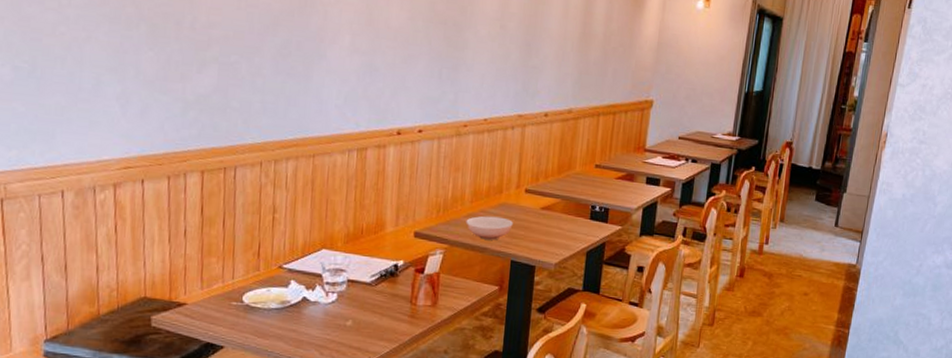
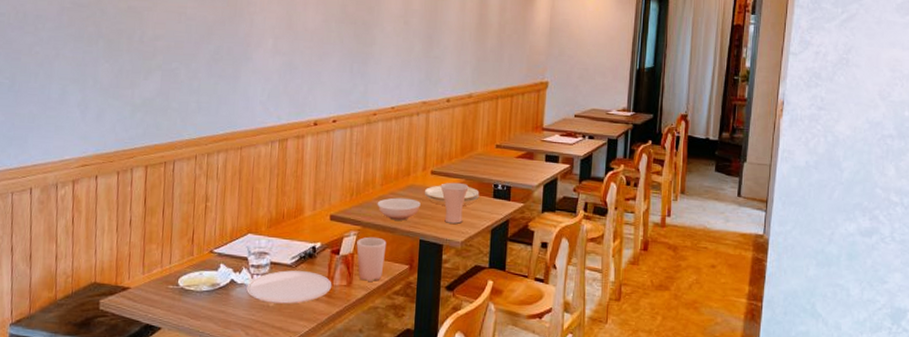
plate: none [321,289,416,324] -> present [247,270,332,304]
cup: none [442,256,476,303] -> present [356,237,387,282]
plate: none [517,204,576,226] -> present [424,185,480,205]
cup: none [534,201,565,245] -> present [440,182,469,224]

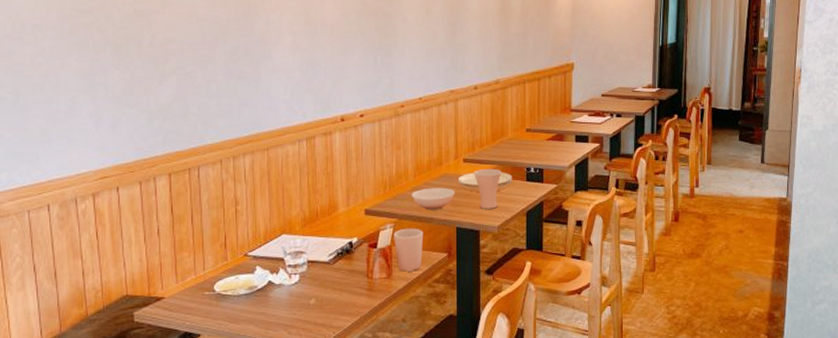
plate: present [247,270,332,304] -> none [285,267,372,301]

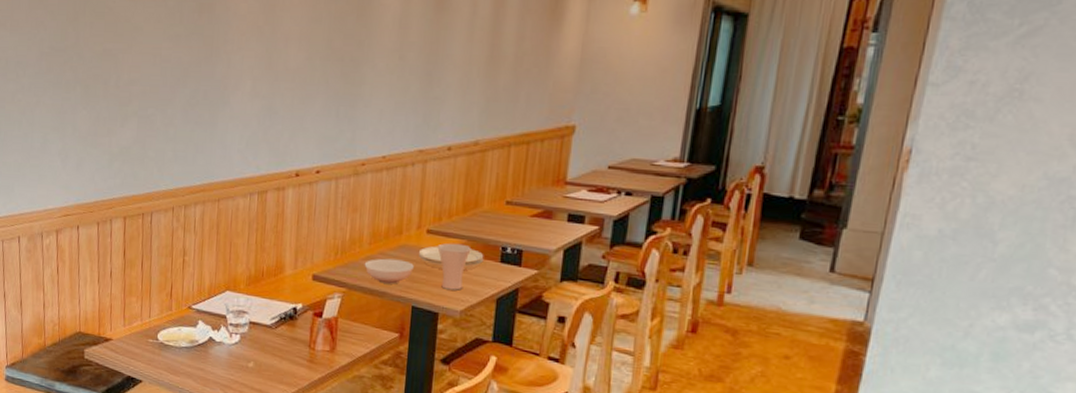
cup: present [393,228,424,273] -> none [340,300,375,349]

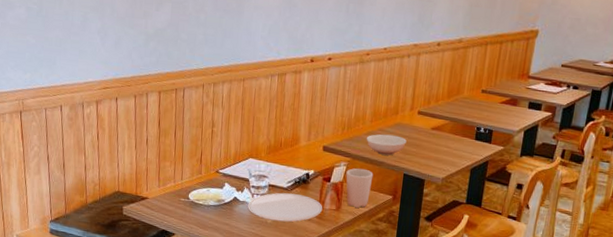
plate: none [225,331,314,367] -> present [248,192,323,223]
cup: none [340,300,375,349] -> present [345,168,374,209]
plate: present [418,246,484,270] -> none [410,125,463,145]
cup: present [437,243,471,290] -> none [426,123,453,162]

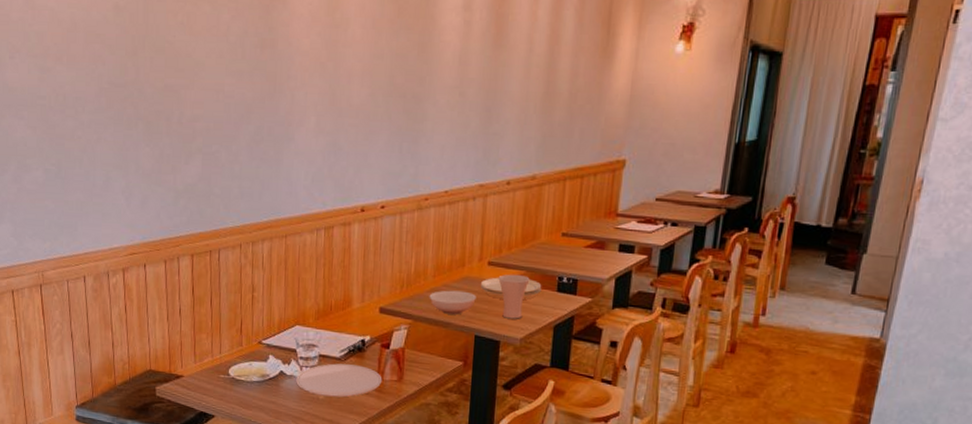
cup: present [345,168,374,209] -> none [407,331,440,378]
plate: none [410,125,463,145] -> present [480,277,542,300]
cup: none [426,123,453,162] -> present [498,274,530,319]

